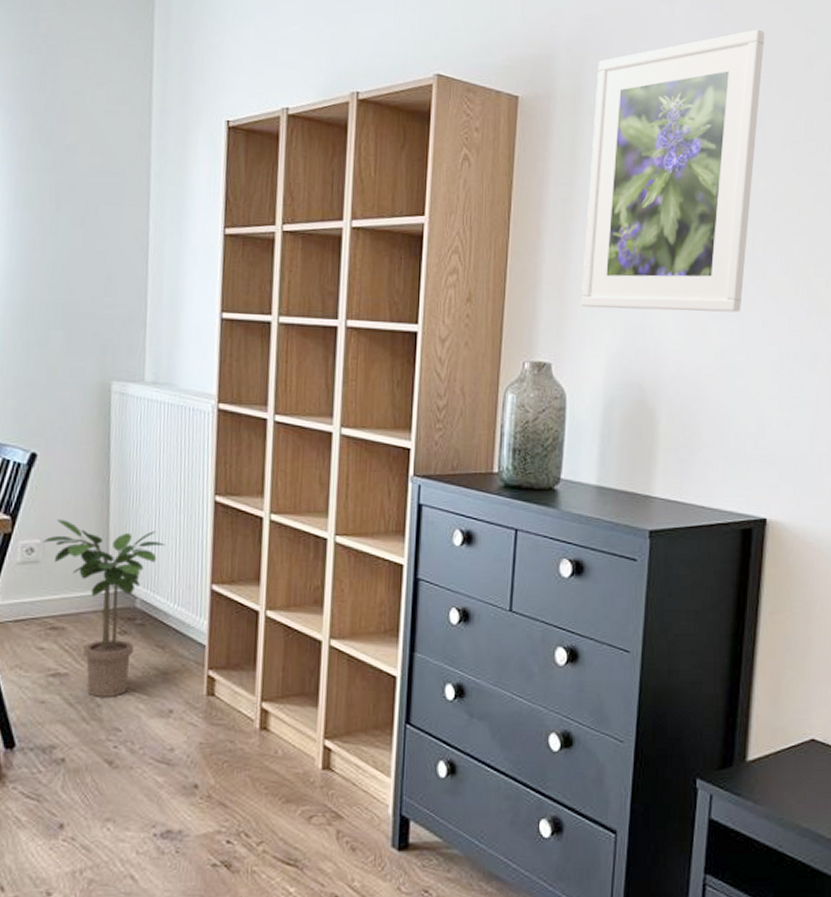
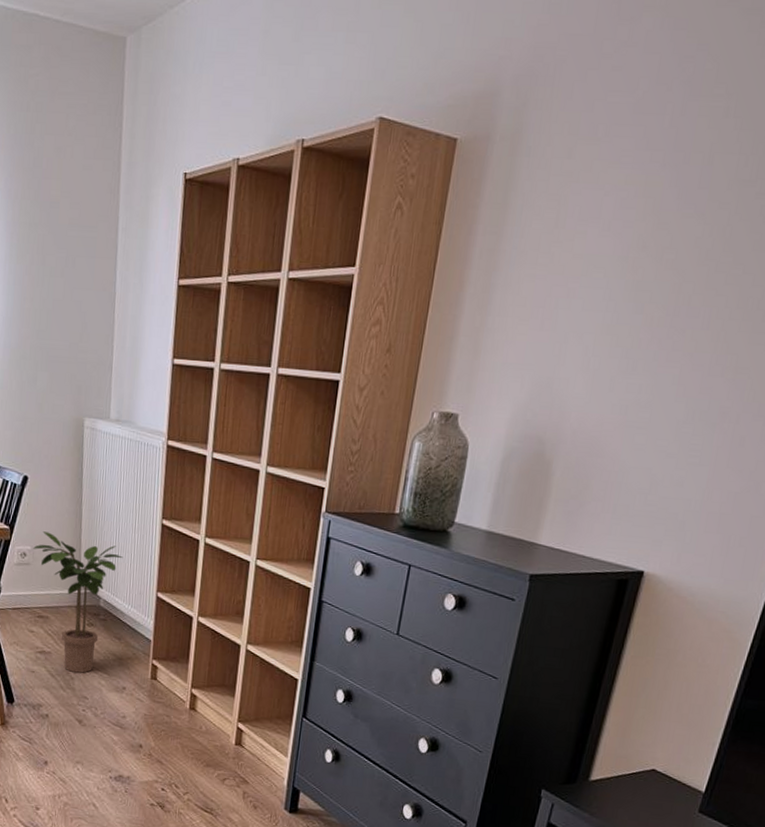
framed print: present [580,29,765,312] -> none [493,49,733,368]

